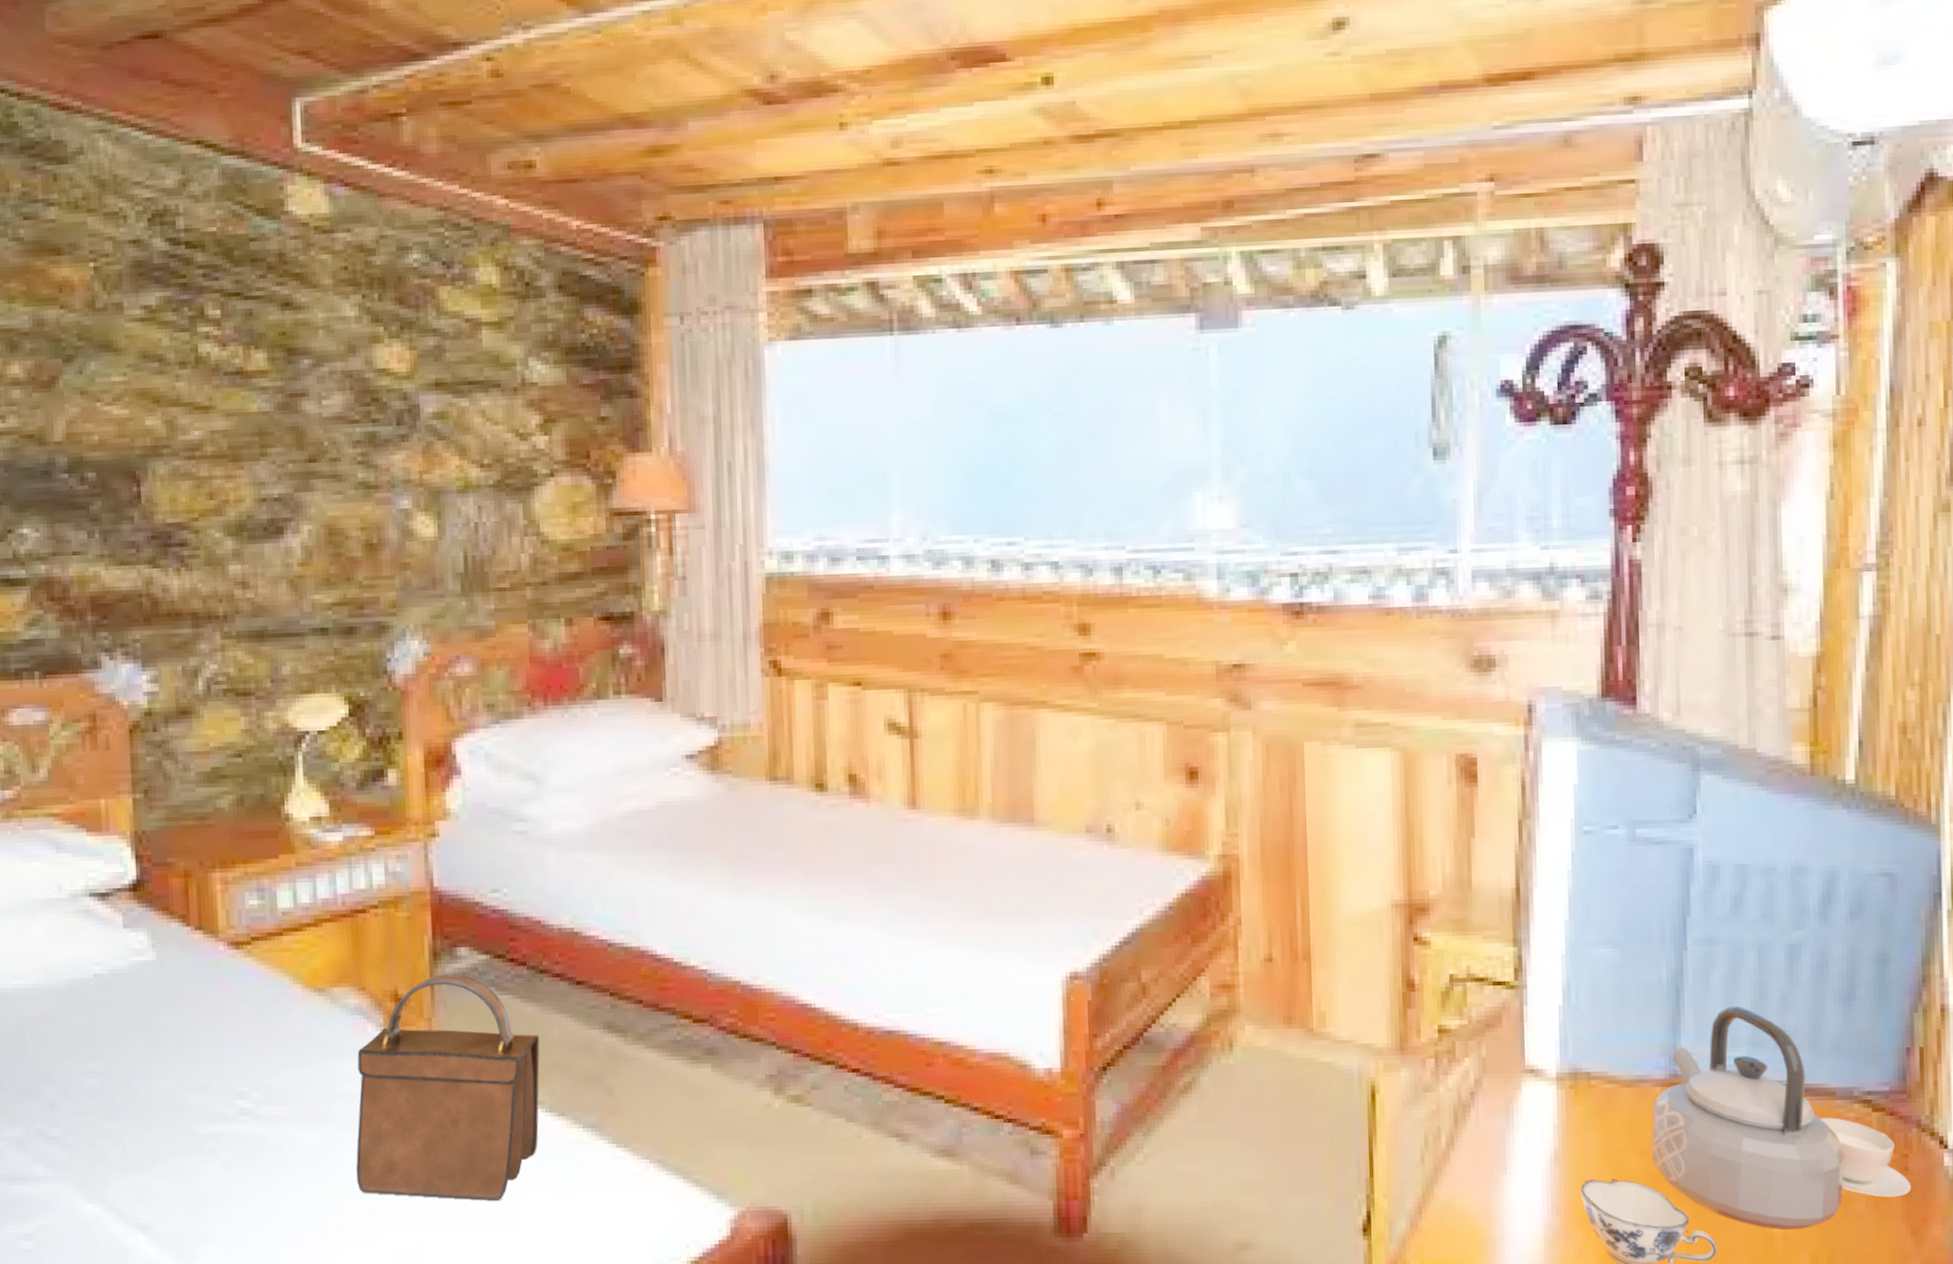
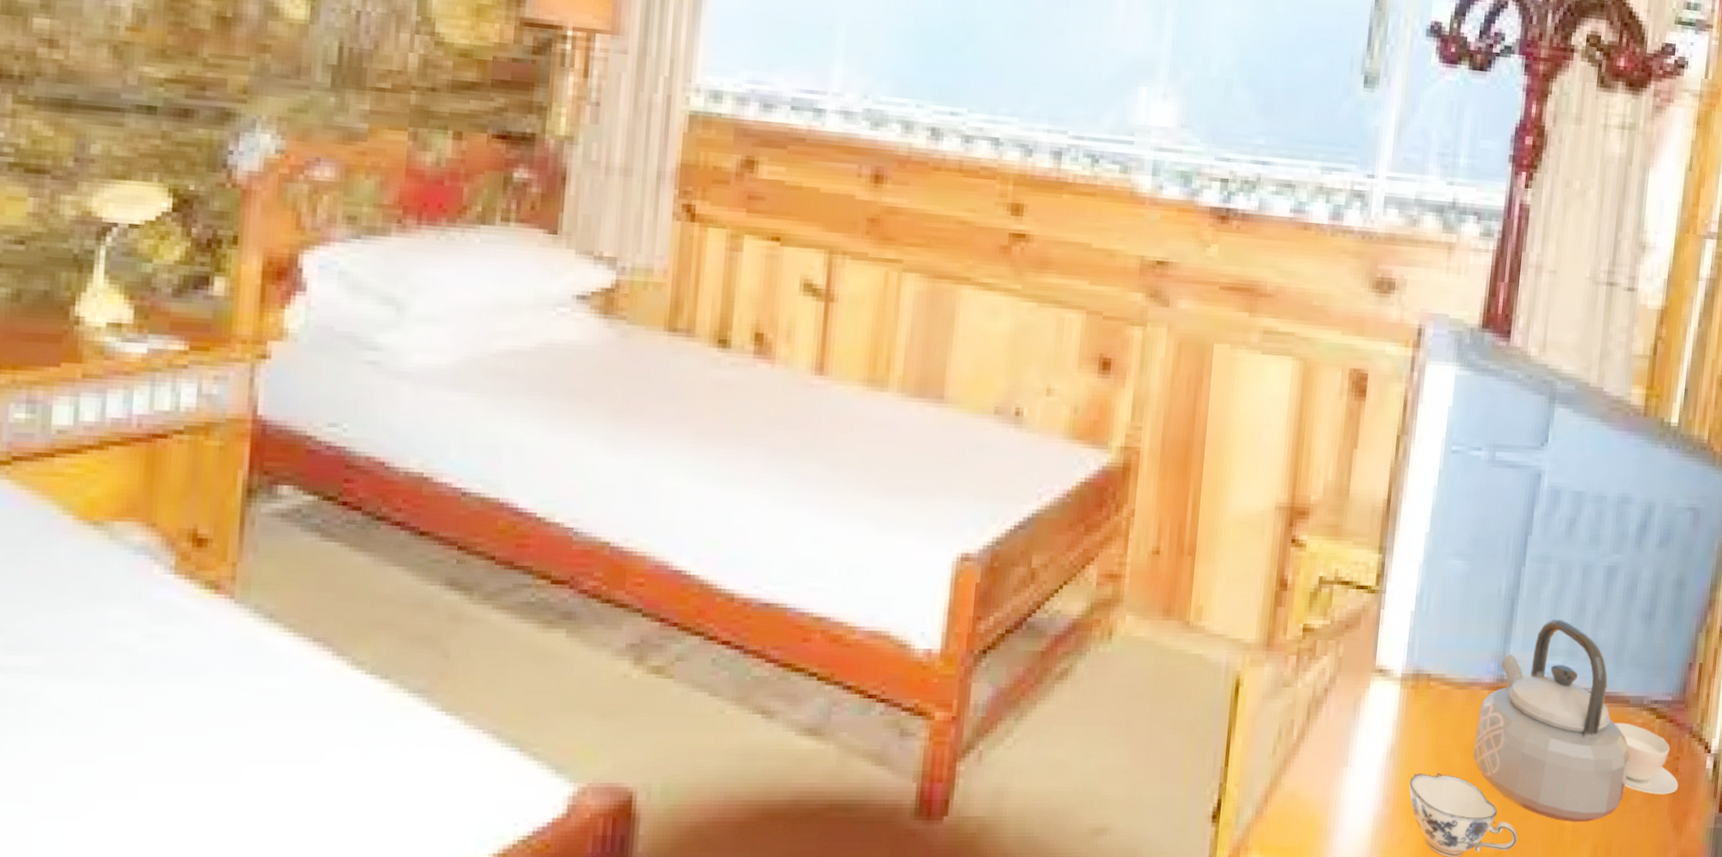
handbag: present [356,974,540,1202] -> none [119,514,368,772]

